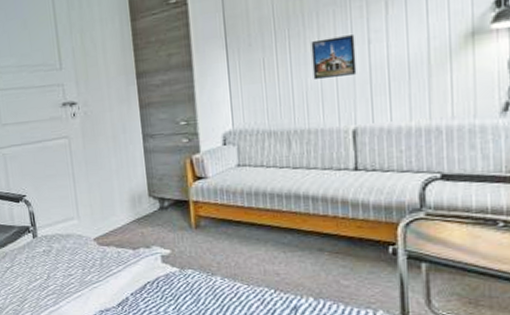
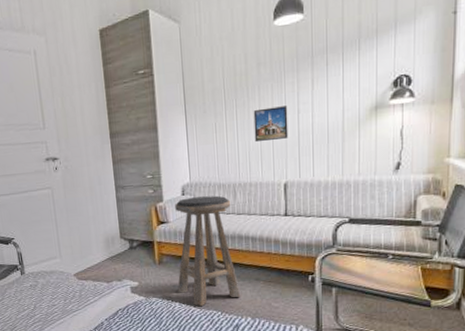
stool: none [214,145,300,281] -> present [175,195,241,306]

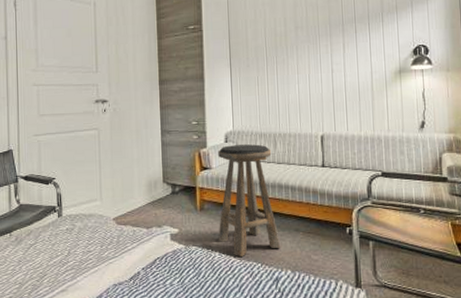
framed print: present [253,106,288,141] -> none [292,65,324,95]

